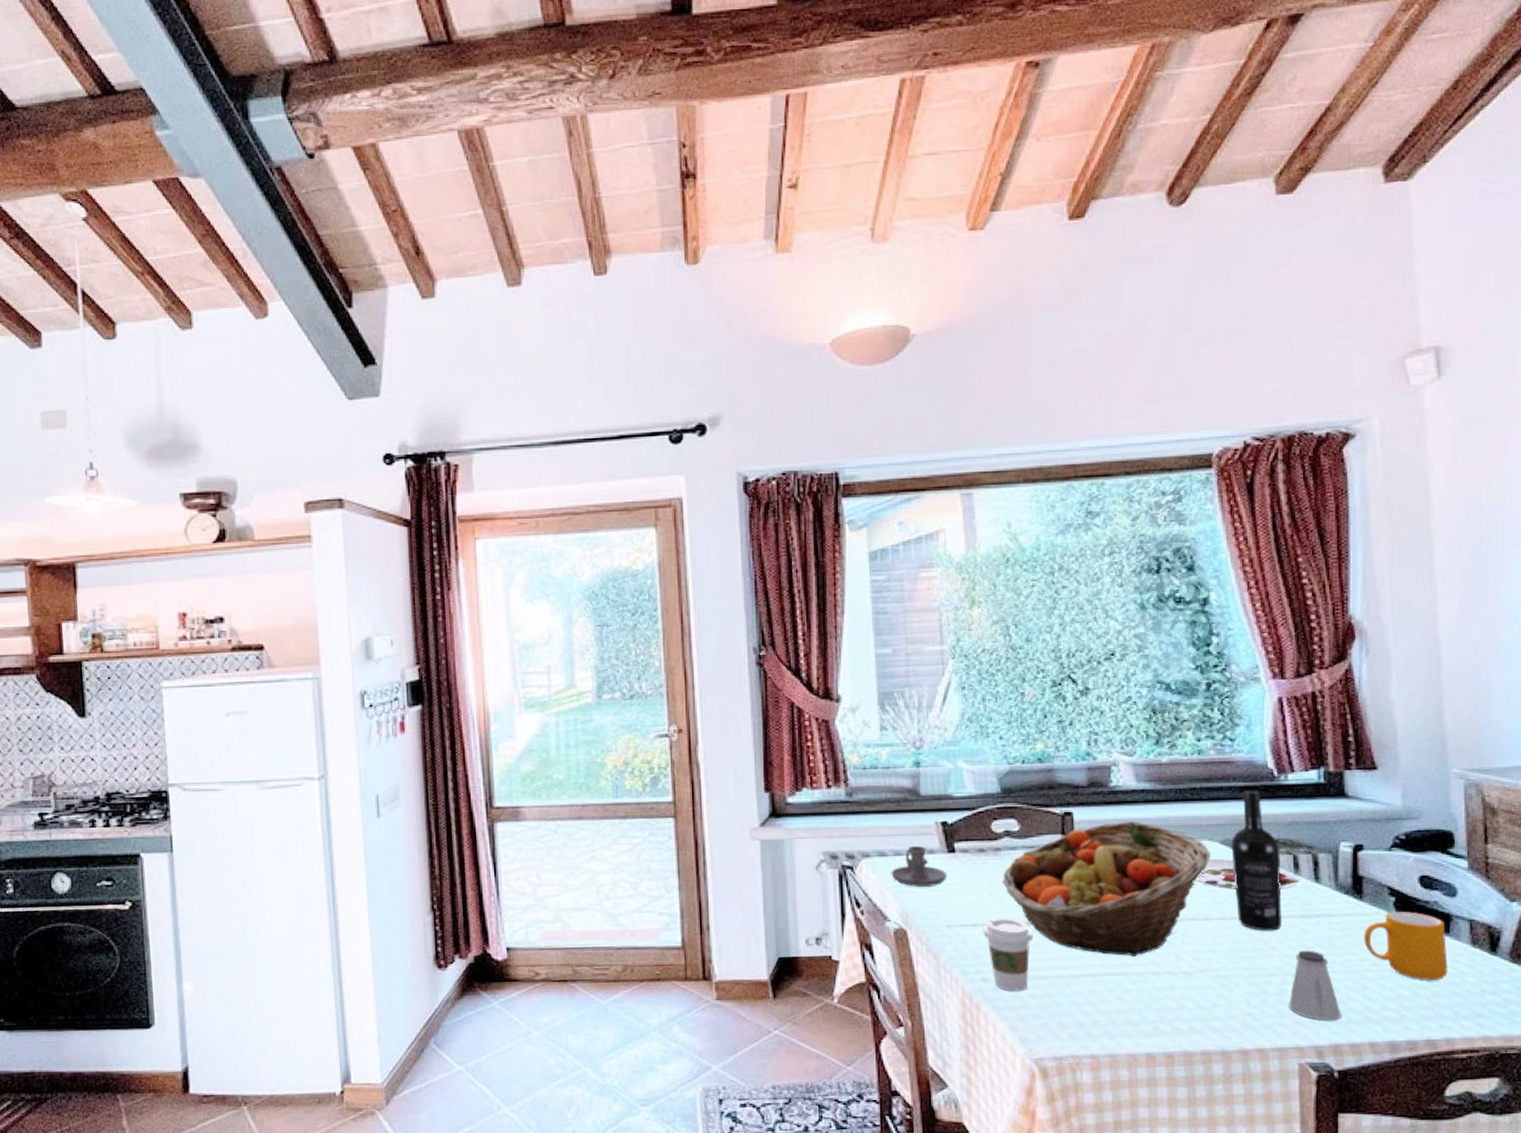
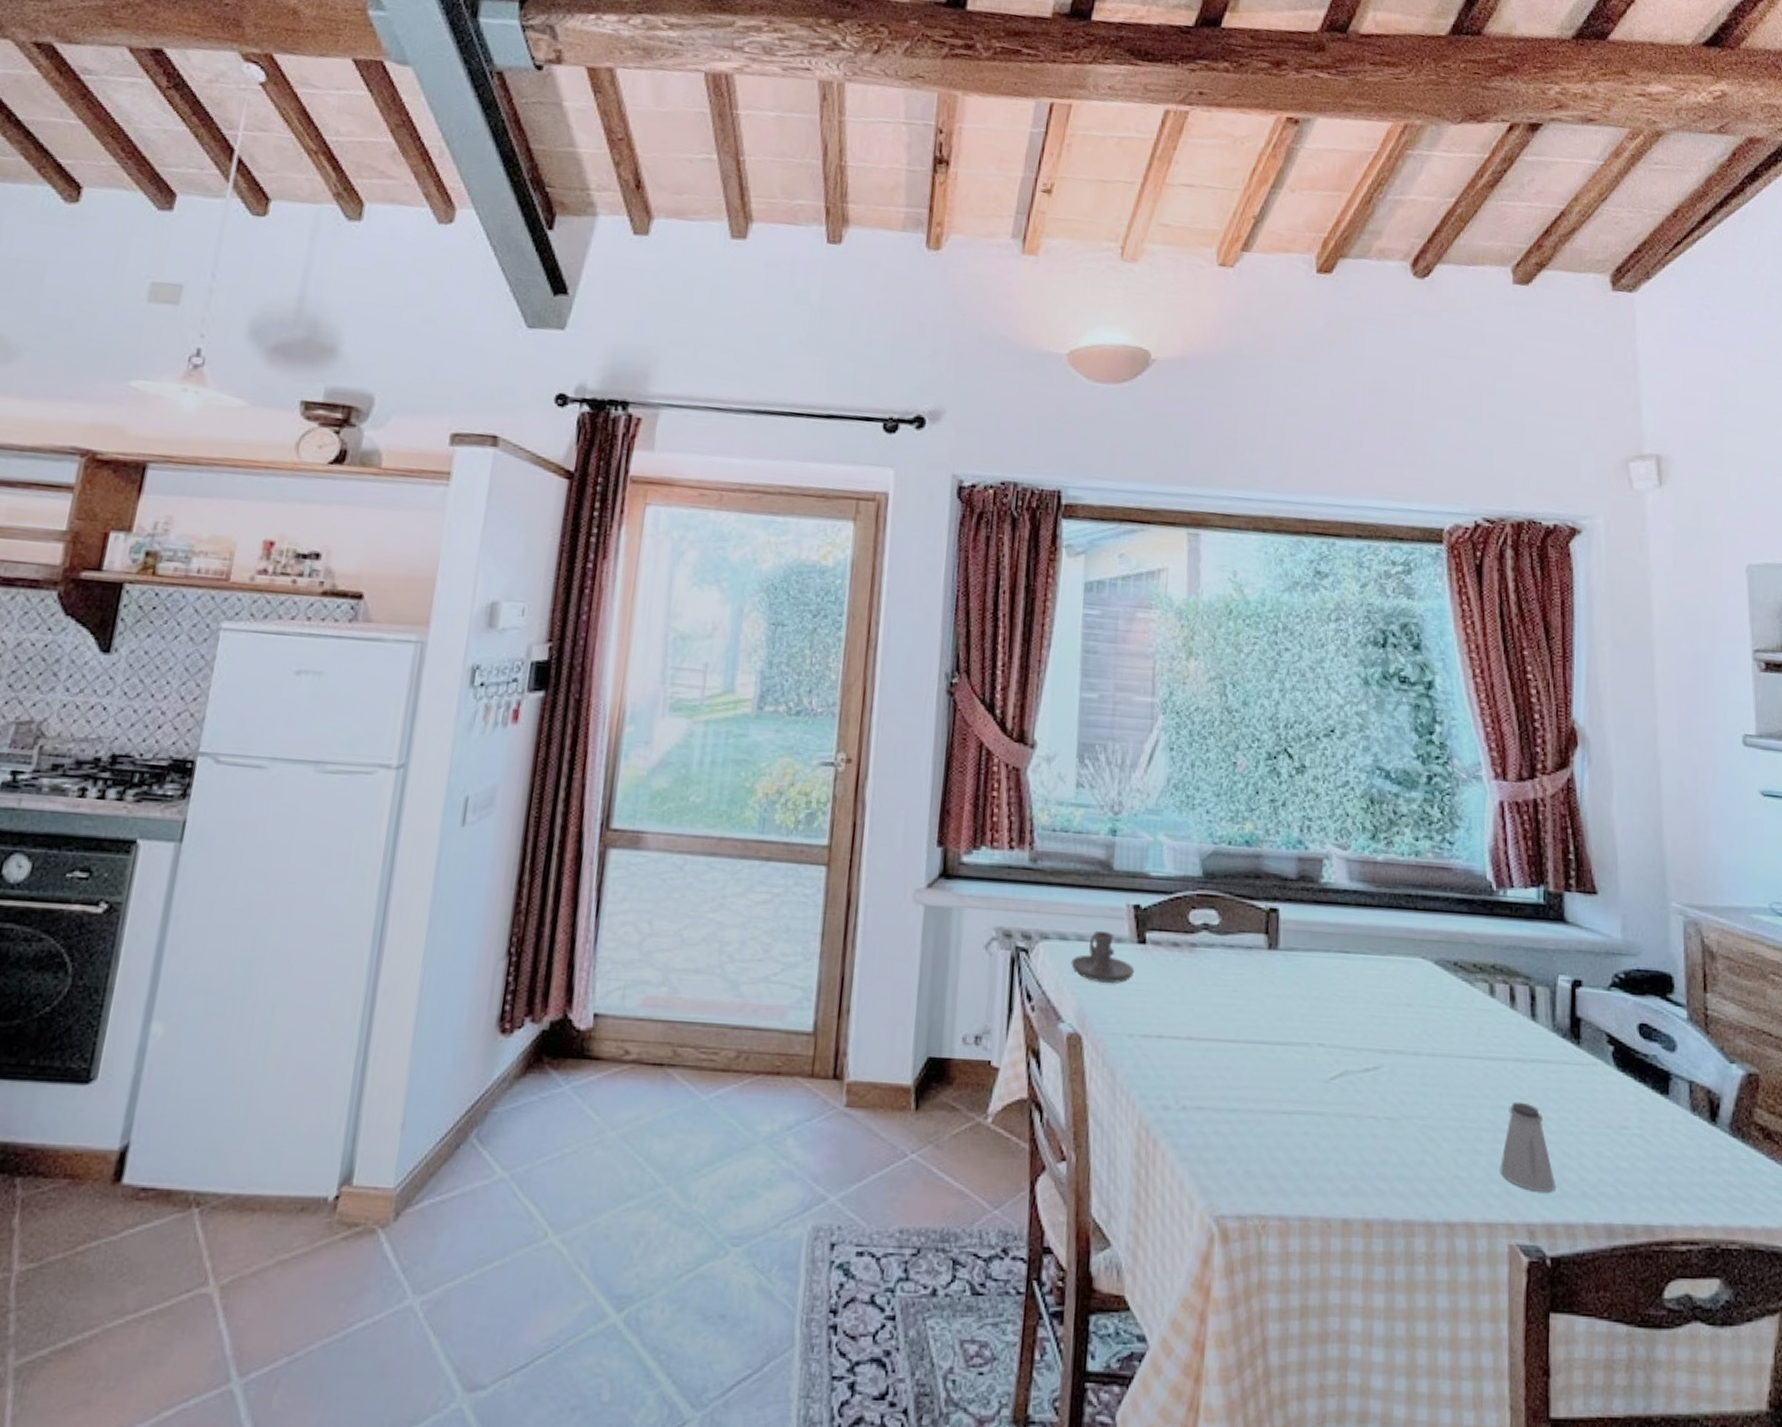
coffee cup: present [983,918,1033,991] -> none [1169,1030,1225,1126]
fruit basket: present [1002,821,1211,957] -> none [1195,926,1423,1093]
plate: present [1194,858,1300,889] -> none [1404,980,1516,1025]
wine bottle: present [1231,790,1283,931] -> none [1445,903,1497,1075]
mug: present [1364,911,1448,980] -> none [1581,1064,1667,1151]

